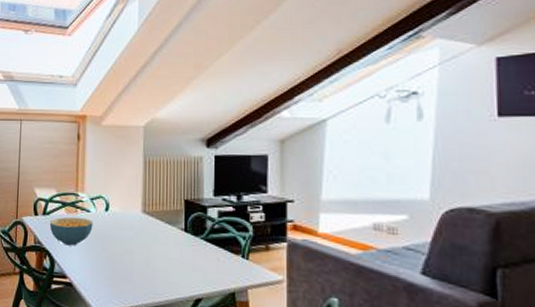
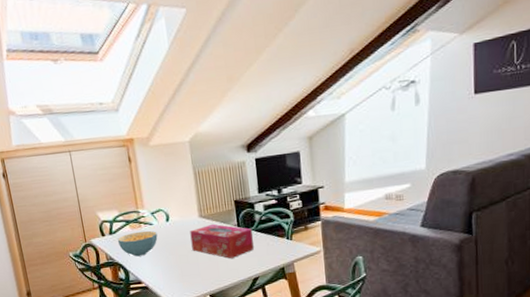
tissue box: none [129,222,201,269] -> present [190,224,254,258]

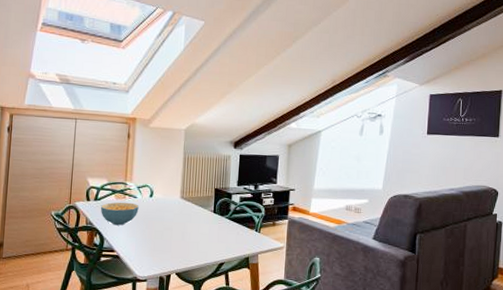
tissue box: present [190,224,254,258] -> none [168,206,226,241]

